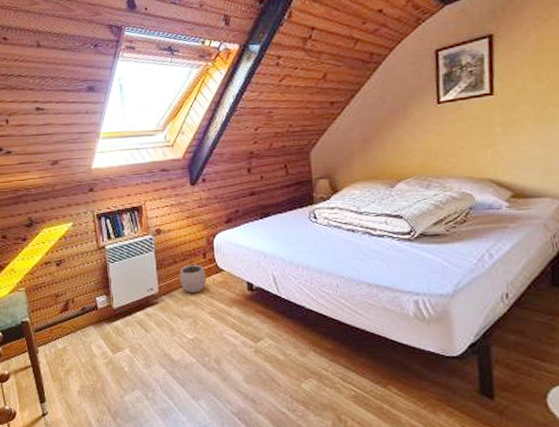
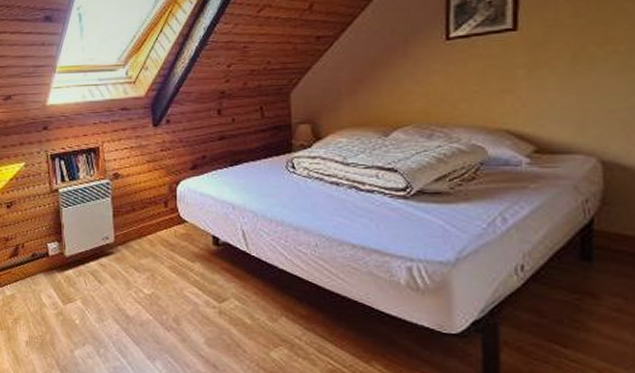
plant pot: present [179,259,207,293] -> none [137,207,167,244]

